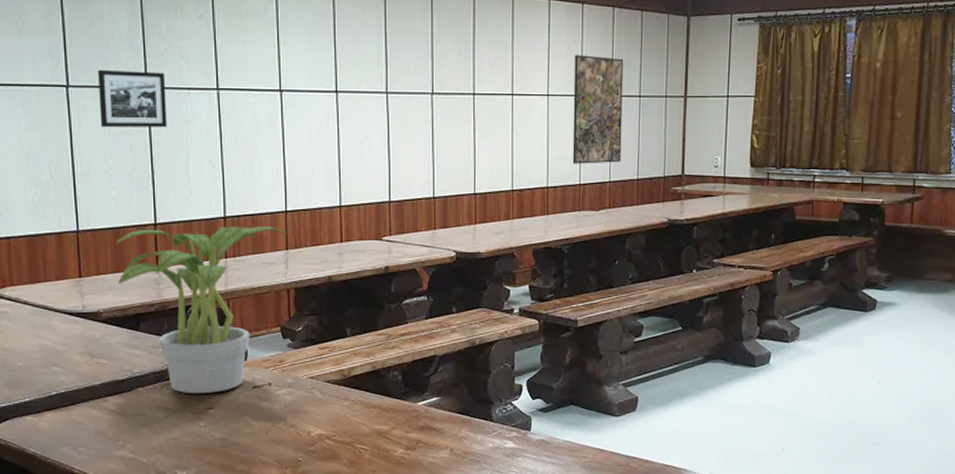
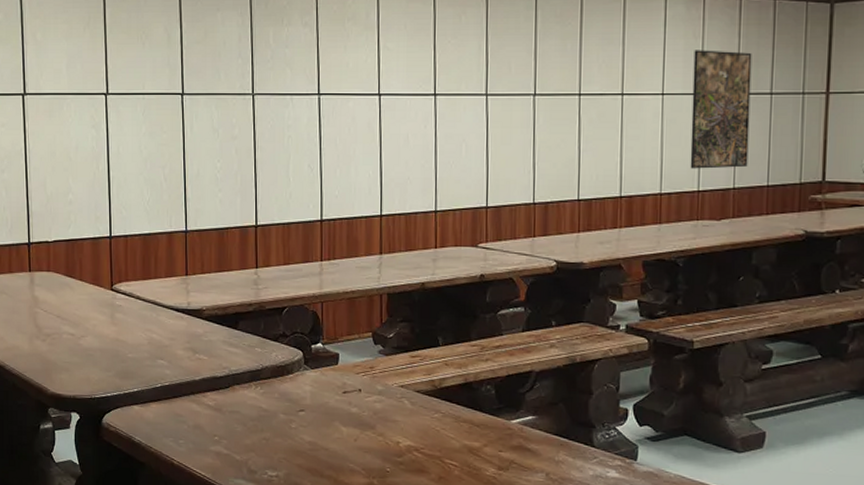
picture frame: present [97,69,167,128] -> none [209,77,271,133]
potted plant: present [115,225,288,393] -> none [219,229,383,395]

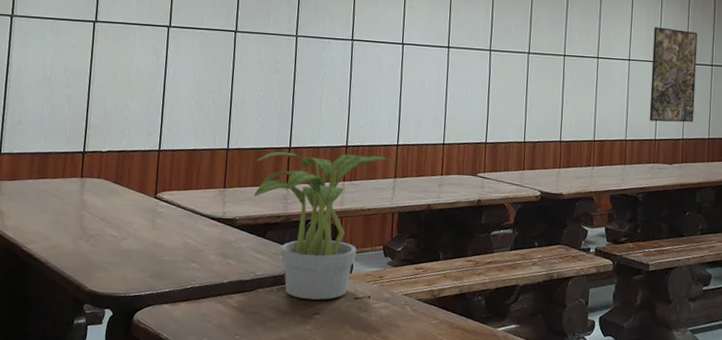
potted plant: none [219,229,383,395] -> present [254,152,398,300]

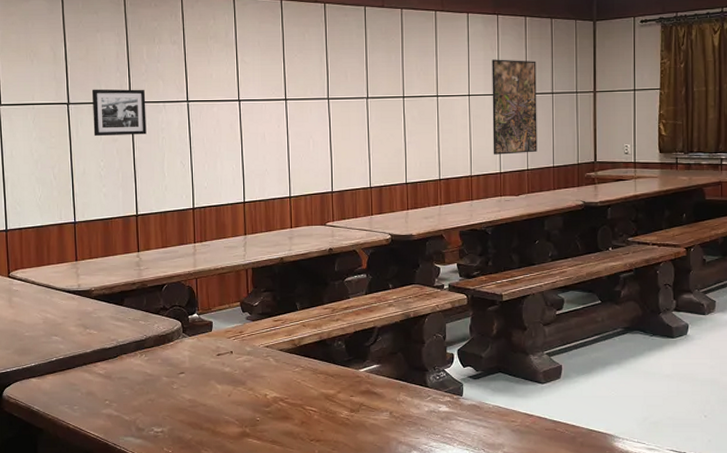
potted plant: present [254,152,398,300] -> none [105,215,246,360]
picture frame: none [257,19,312,69] -> present [91,89,147,137]

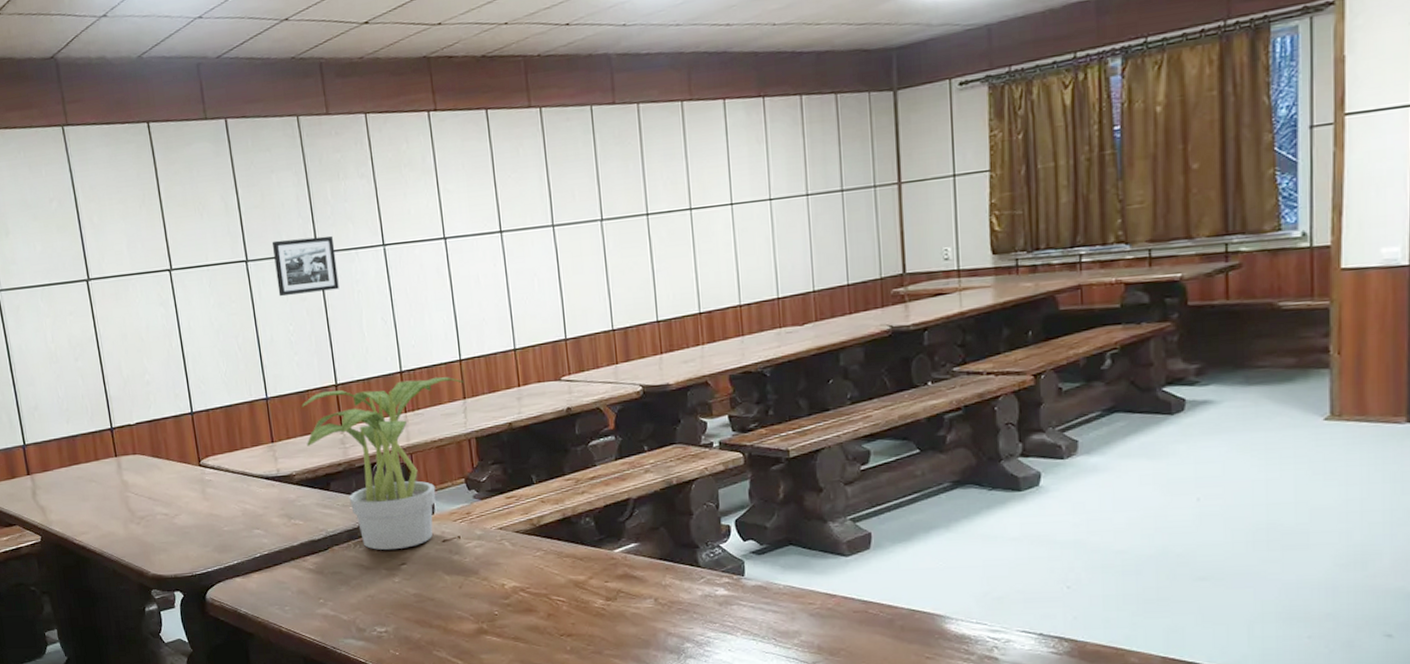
potted plant: none [105,215,246,360] -> present [301,376,464,550]
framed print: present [492,59,537,155] -> none [759,151,826,276]

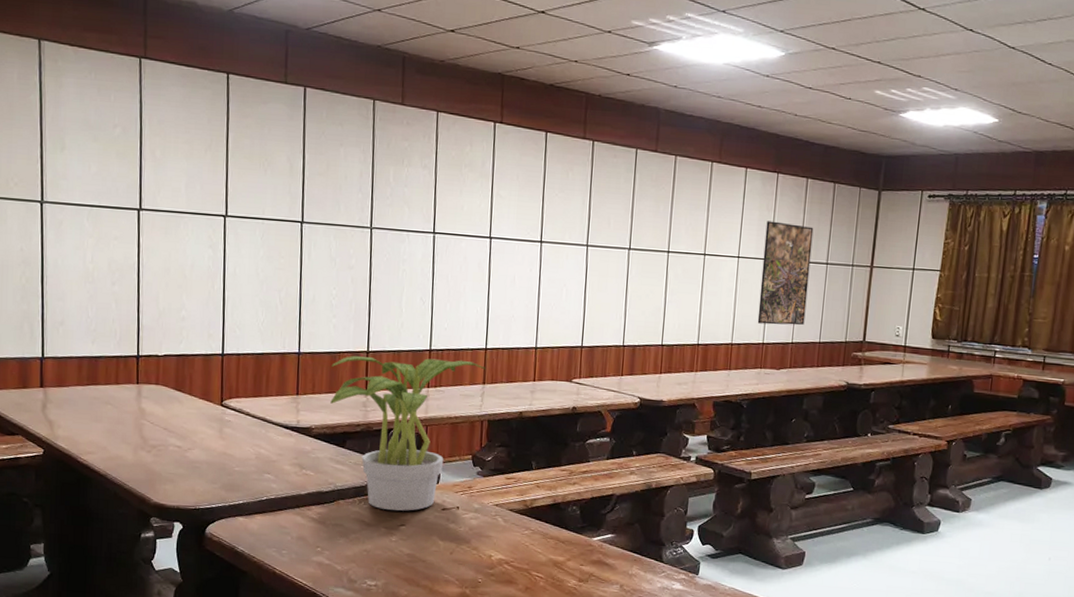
picture frame: present [271,236,339,297] -> none [327,209,389,265]
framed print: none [759,151,826,276] -> present [757,221,814,325]

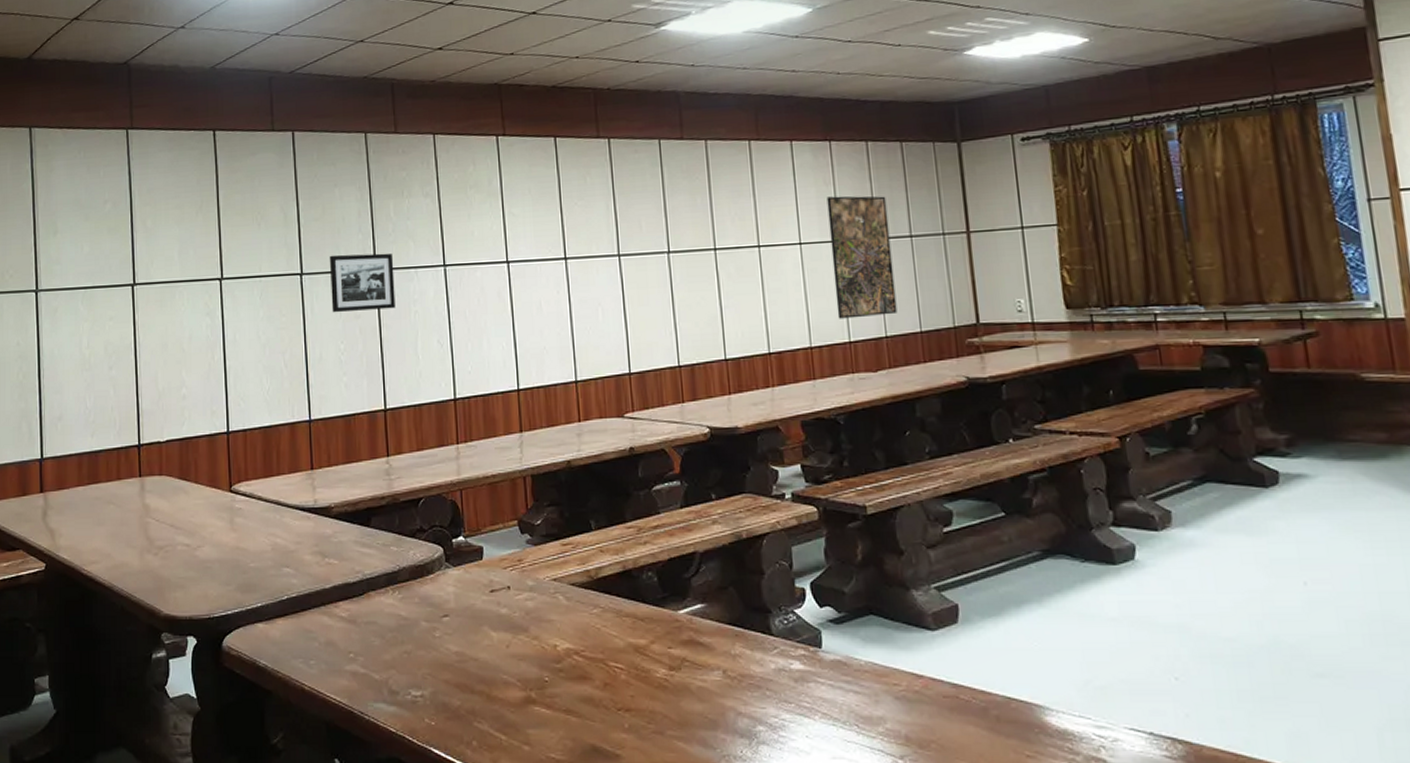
picture frame: none [327,209,389,265] -> present [329,253,396,313]
potted plant: present [330,356,486,511] -> none [346,406,522,598]

